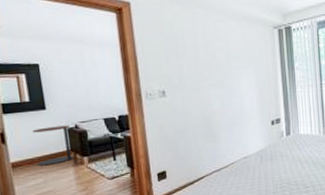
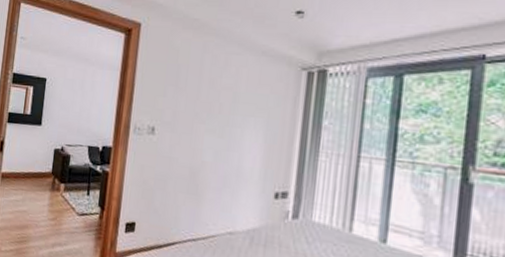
side table: present [32,125,74,166] -> none [21,143,57,185]

